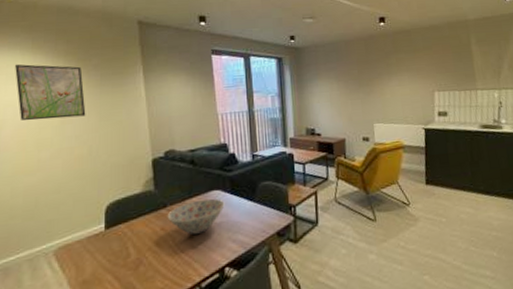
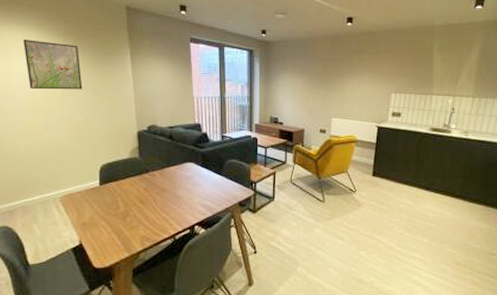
bowl: present [167,198,225,235] -> none [149,169,197,197]

